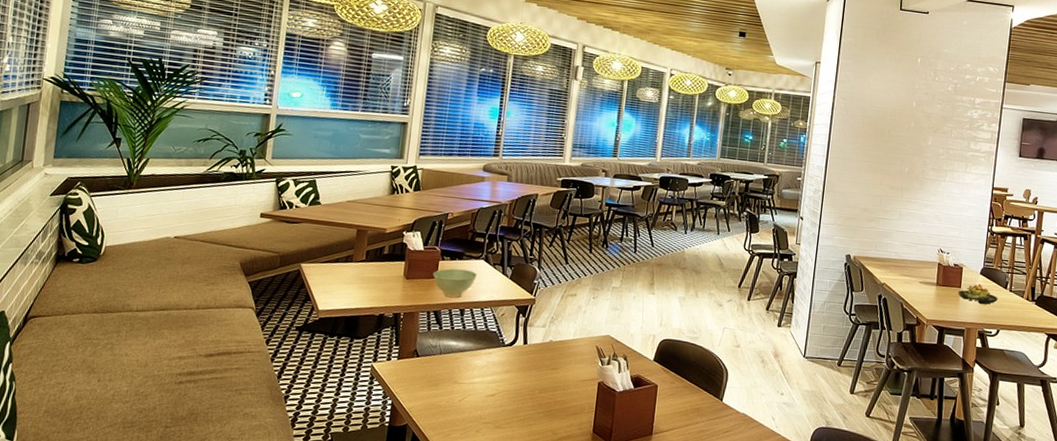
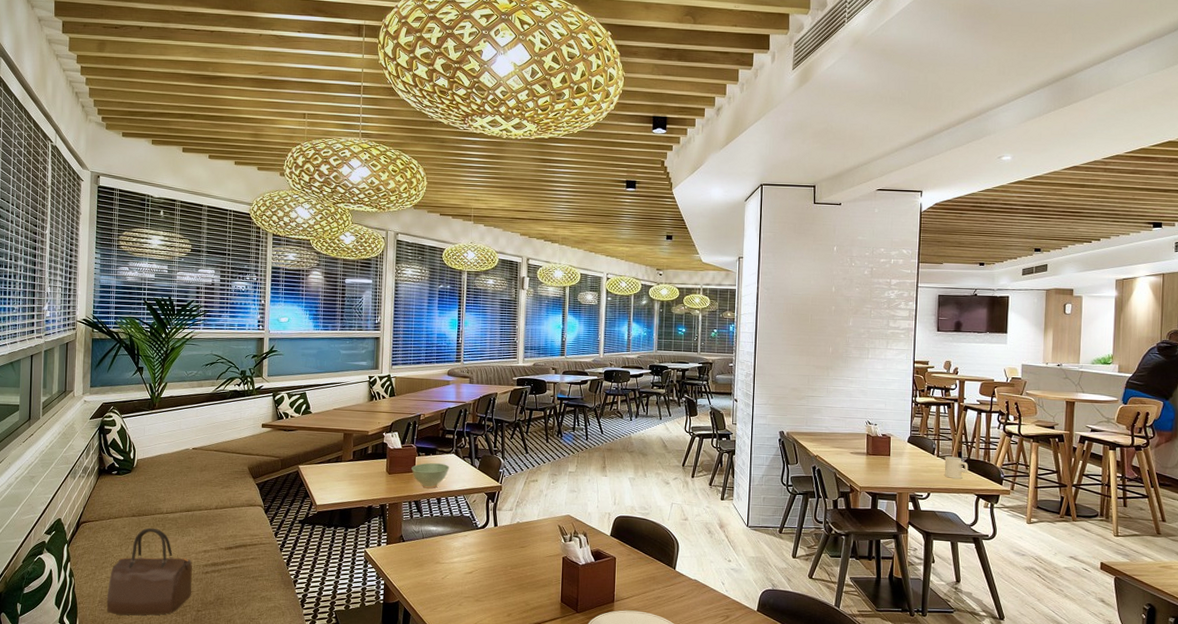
handbag: none [53,327,164,430] -> present [106,527,193,616]
salad: present [958,283,998,304] -> none [888,451,926,470]
cup: none [1016,291,1042,317] -> present [944,456,969,480]

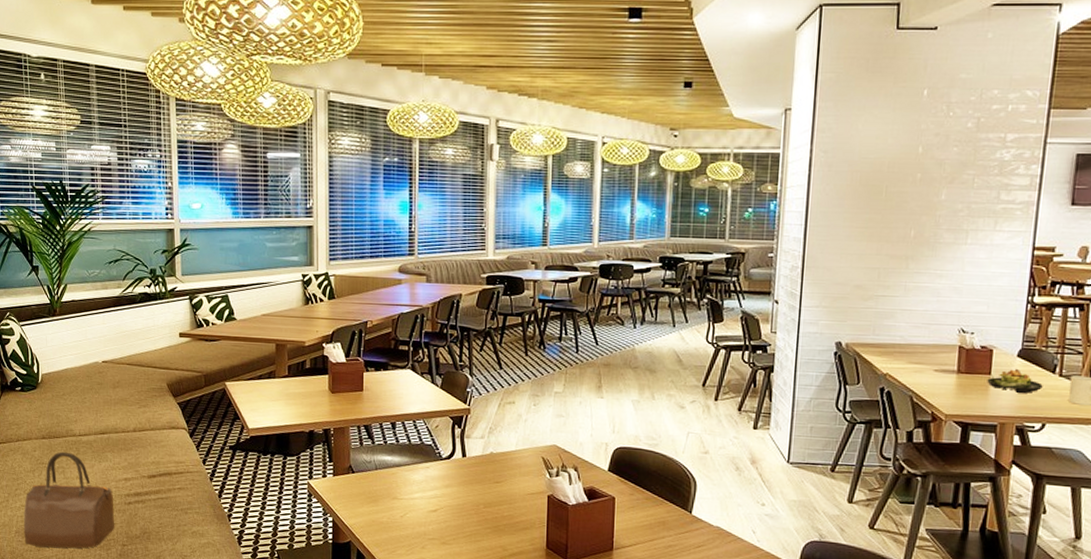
bowl: present [411,463,449,489] -> none [358,380,405,411]
salad: none [888,451,926,470] -> present [987,368,1043,393]

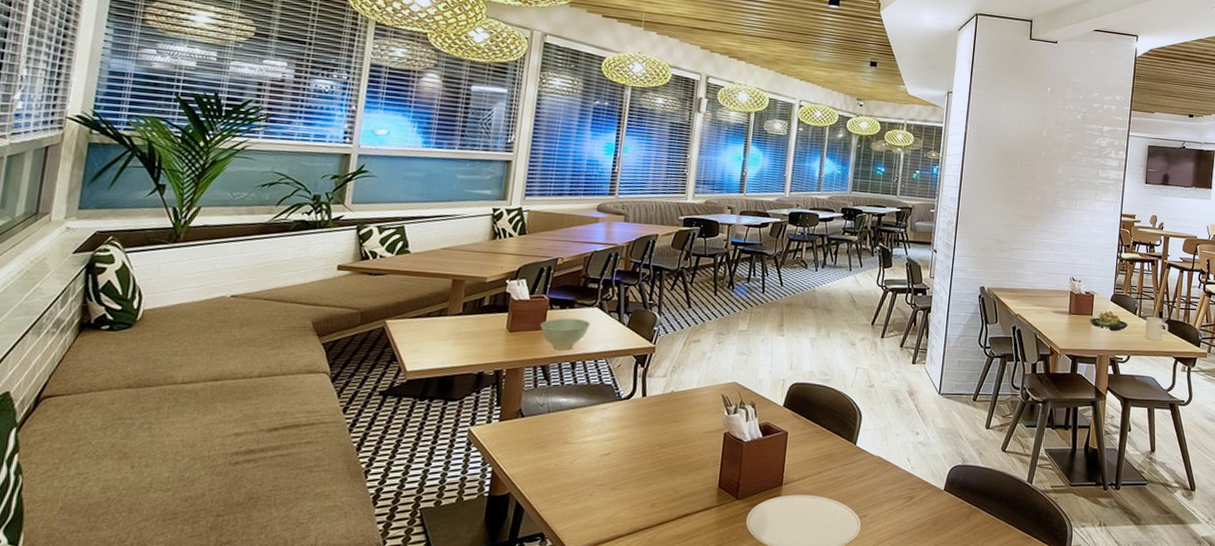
handbag: present [23,451,115,549] -> none [71,403,216,526]
bowl: none [358,380,405,411] -> present [540,318,590,350]

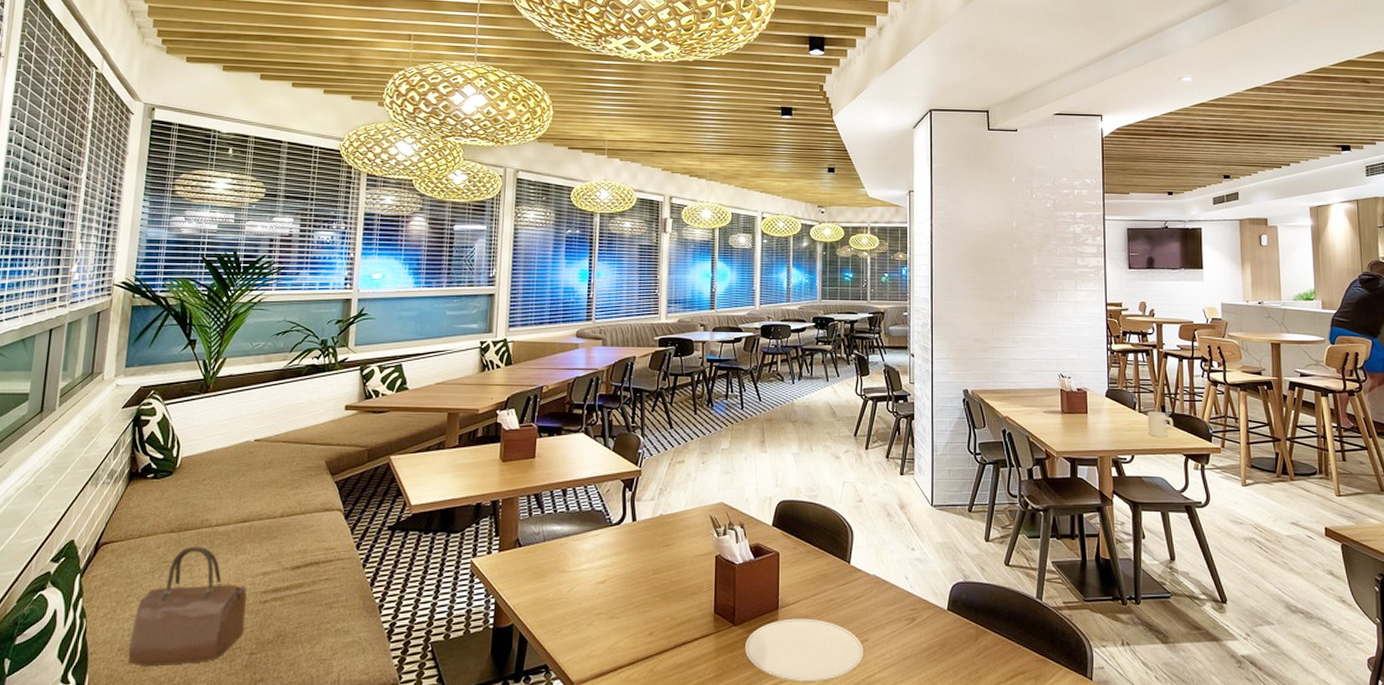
handbag: none [71,403,216,526] -> present [127,546,248,665]
bowl: present [540,318,590,350] -> none [530,446,577,478]
salad: present [1090,310,1128,331] -> none [1085,407,1128,429]

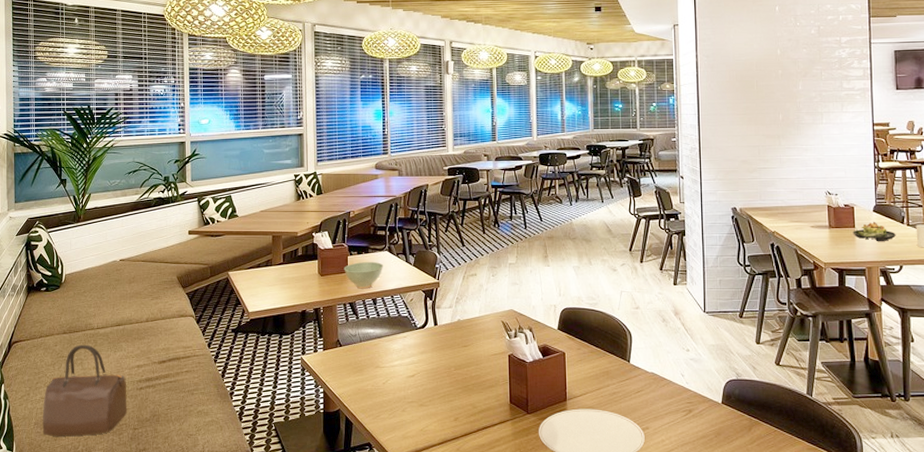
bowl: none [530,446,577,478] -> present [344,262,383,289]
salad: none [1085,407,1128,429] -> present [853,221,896,241]

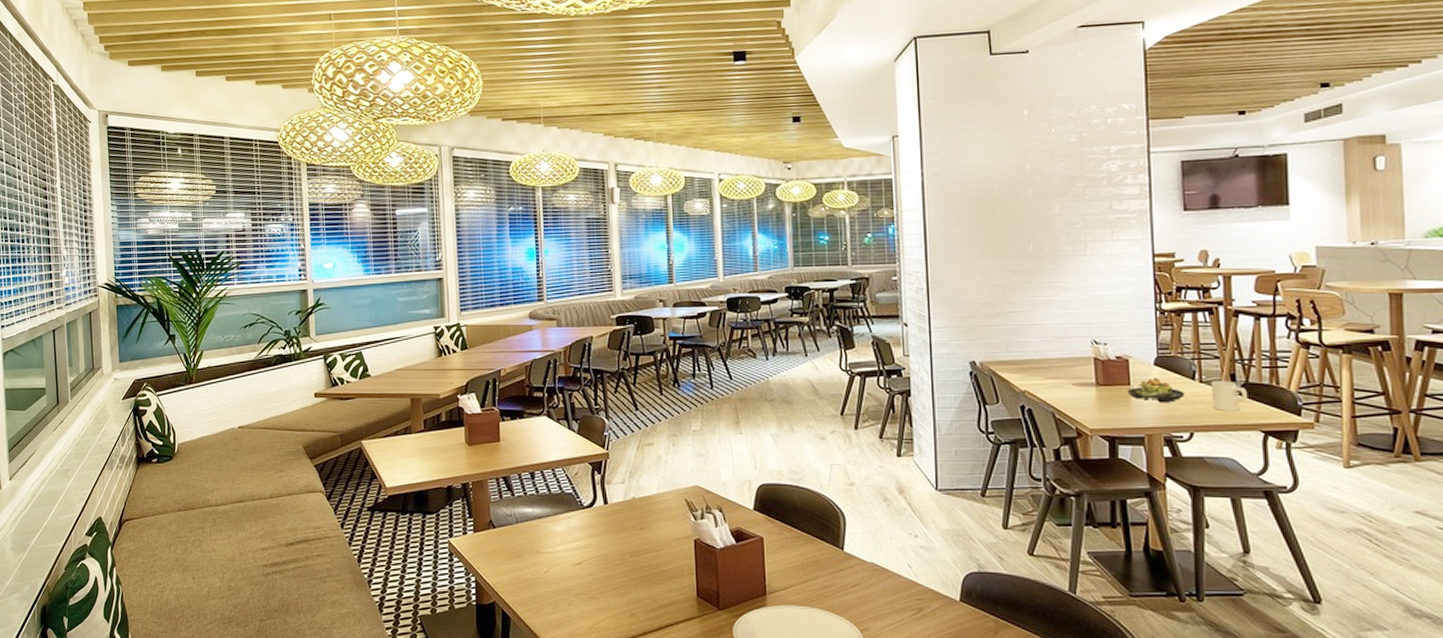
handbag: present [42,344,128,437] -> none [159,523,253,628]
bowl: present [344,262,383,289] -> none [495,429,542,461]

